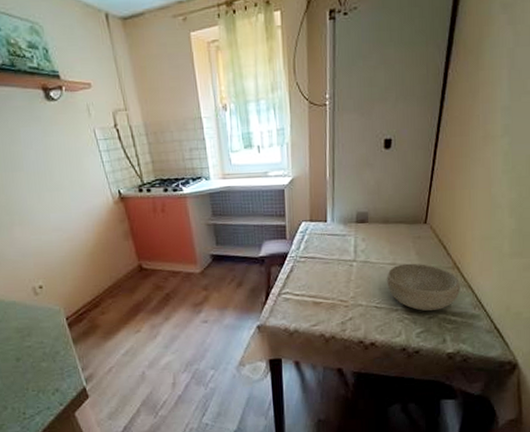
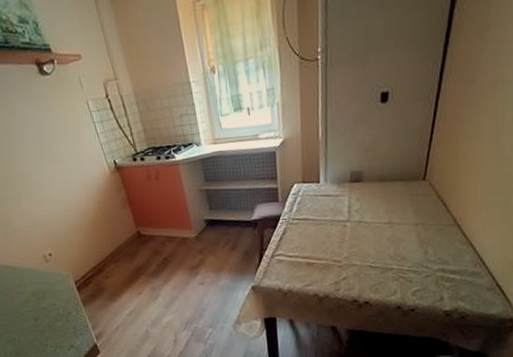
bowl: present [387,263,460,311] -> none [382,221,460,270]

